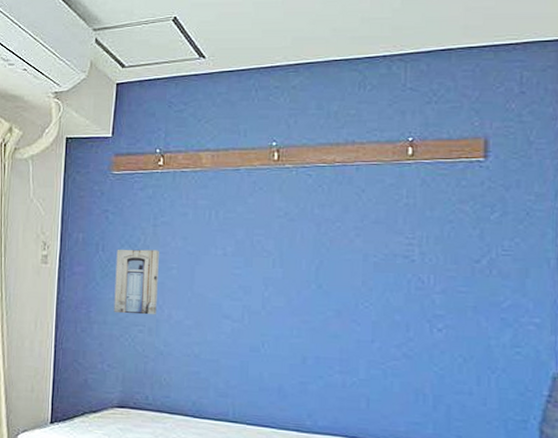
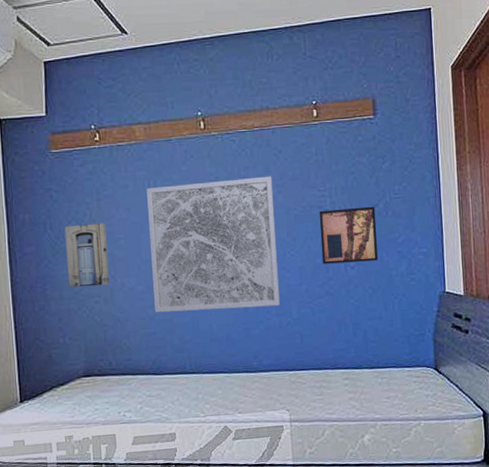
wall art: none [200,216,351,363] -> present [146,176,280,313]
wall art: none [402,260,476,326] -> present [319,206,378,264]

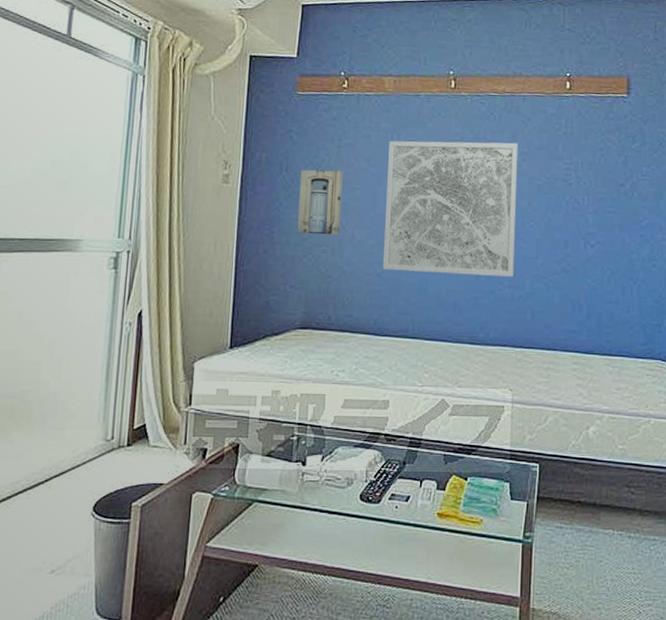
wall art: present [319,206,378,264] -> none [561,184,621,242]

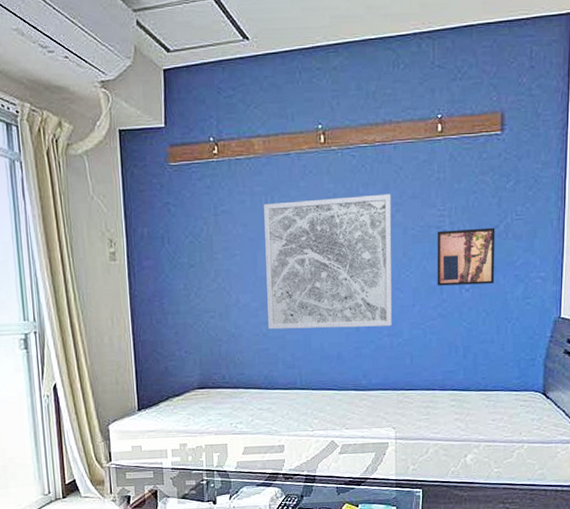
wall art: present [297,169,343,236] -> none [182,238,225,303]
wall art: none [561,184,621,242] -> present [437,227,495,286]

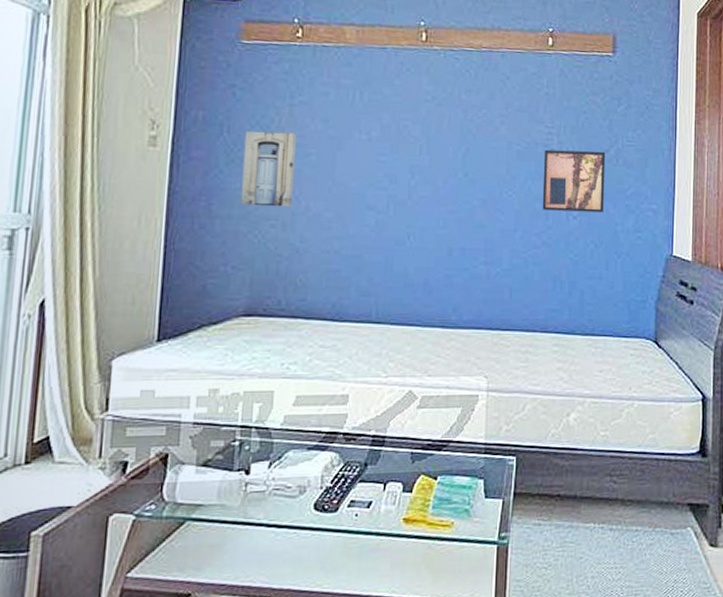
wall art: none [182,238,225,303] -> present [240,131,296,207]
wall art: present [264,194,393,330] -> none [341,99,496,253]

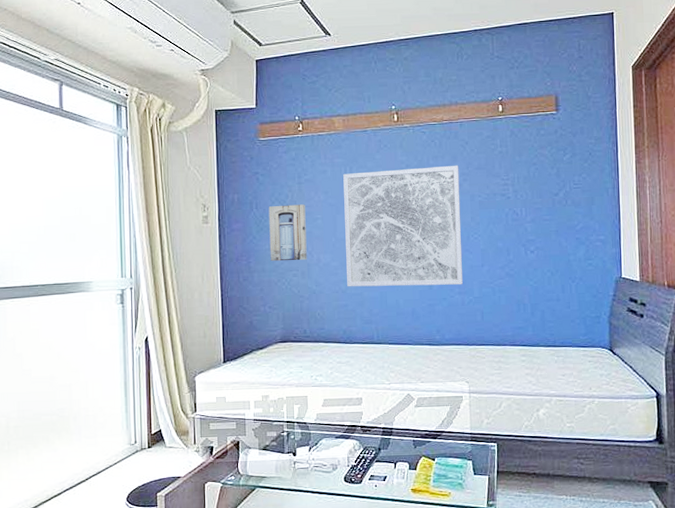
wall art: none [341,99,496,253] -> present [343,165,463,287]
wall art: present [542,149,606,213] -> none [502,195,557,248]

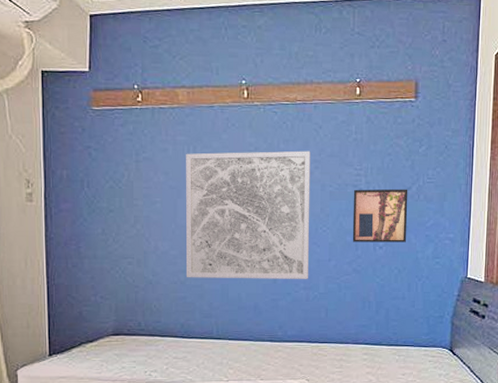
wall art: present [268,204,307,262] -> none [102,185,144,248]
wall art: none [502,195,557,248] -> present [352,188,408,242]

